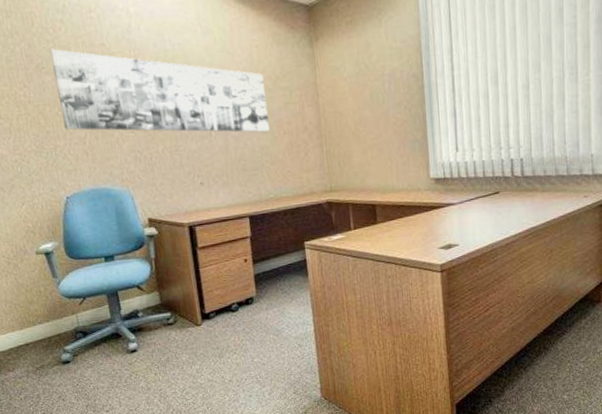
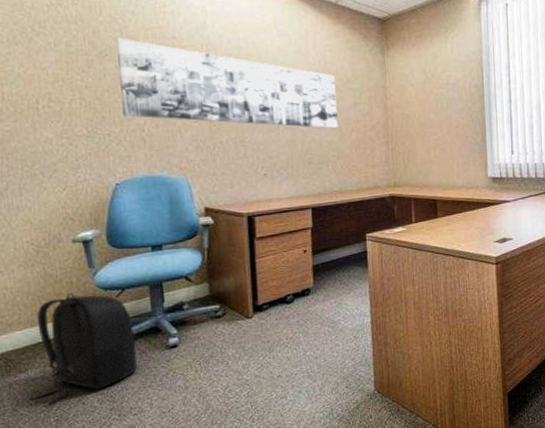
backpack: none [15,300,104,400] -> present [30,292,137,405]

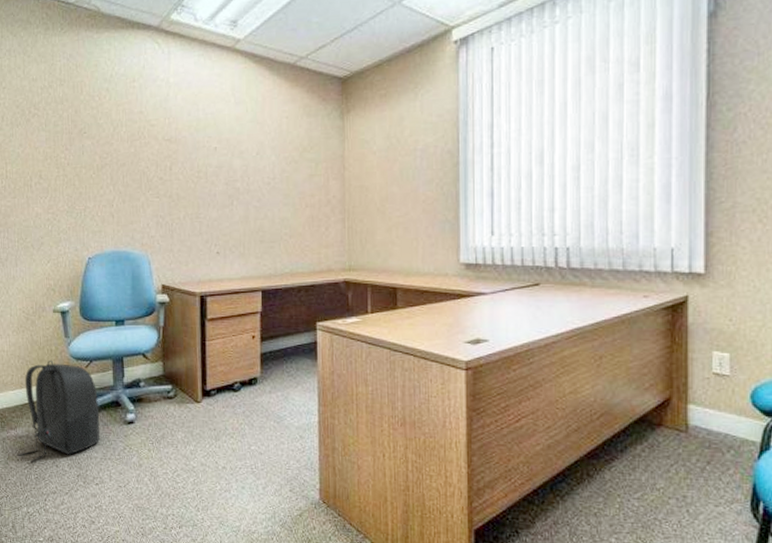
wall art: present [115,38,338,129] -> none [92,115,292,204]

